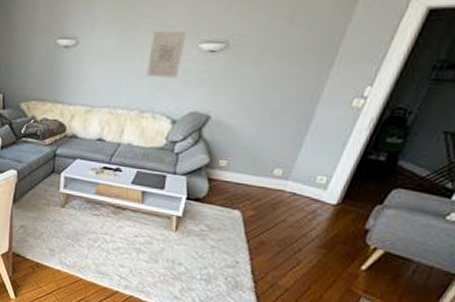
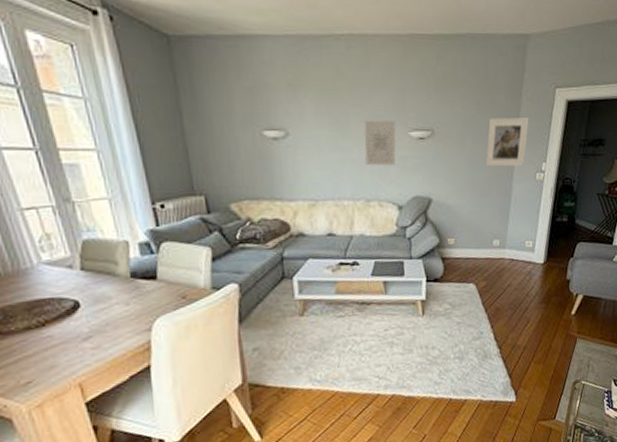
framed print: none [285,30,360,89] -> present [485,118,529,167]

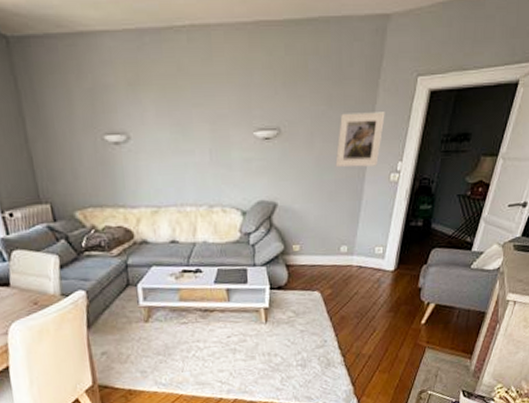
wall art: present [364,120,396,166] -> none [207,119,240,170]

